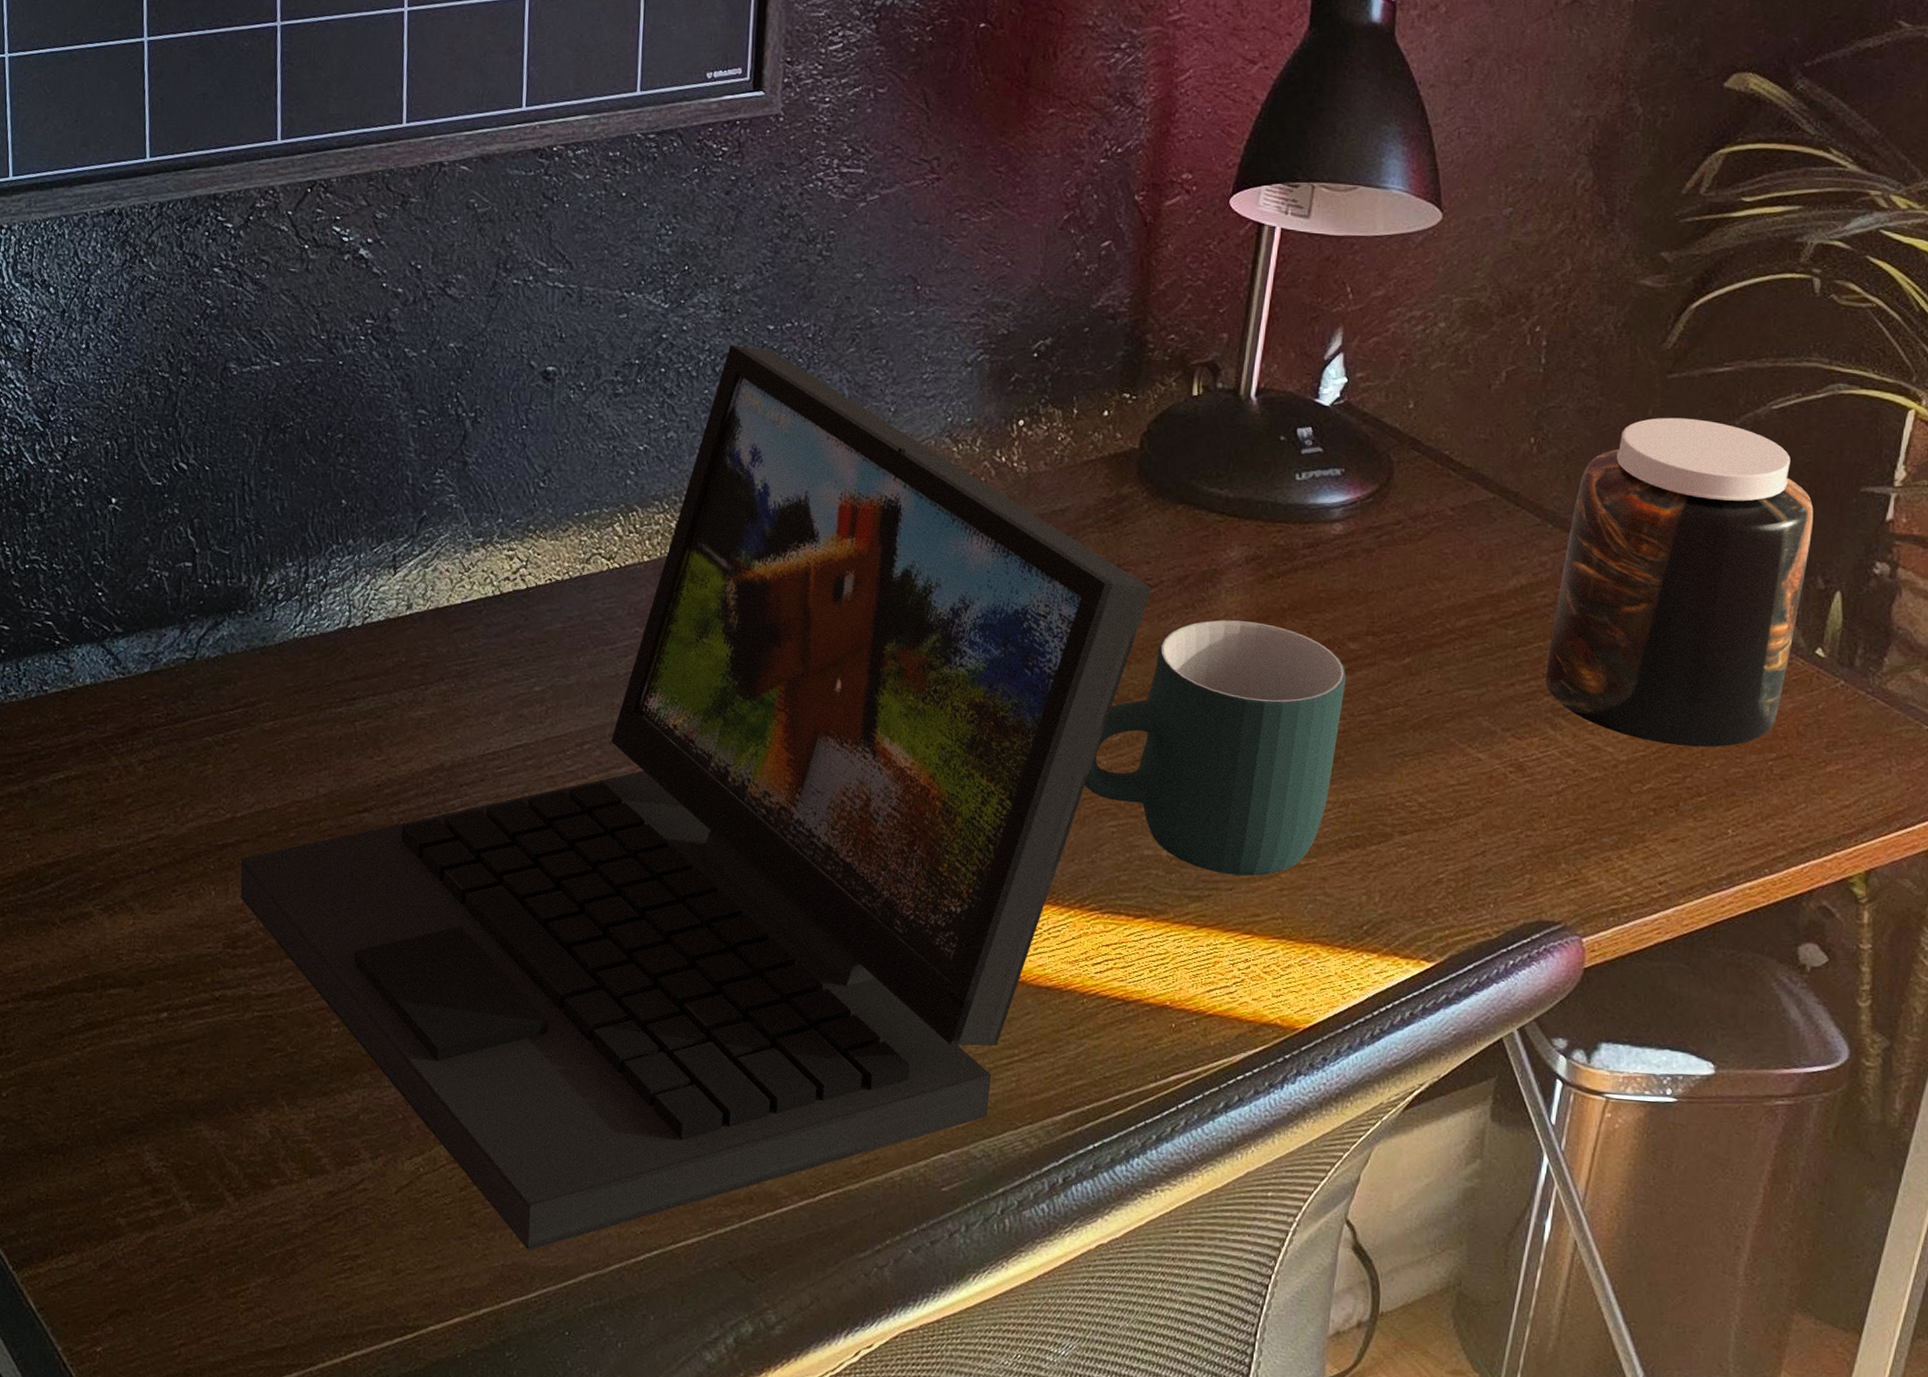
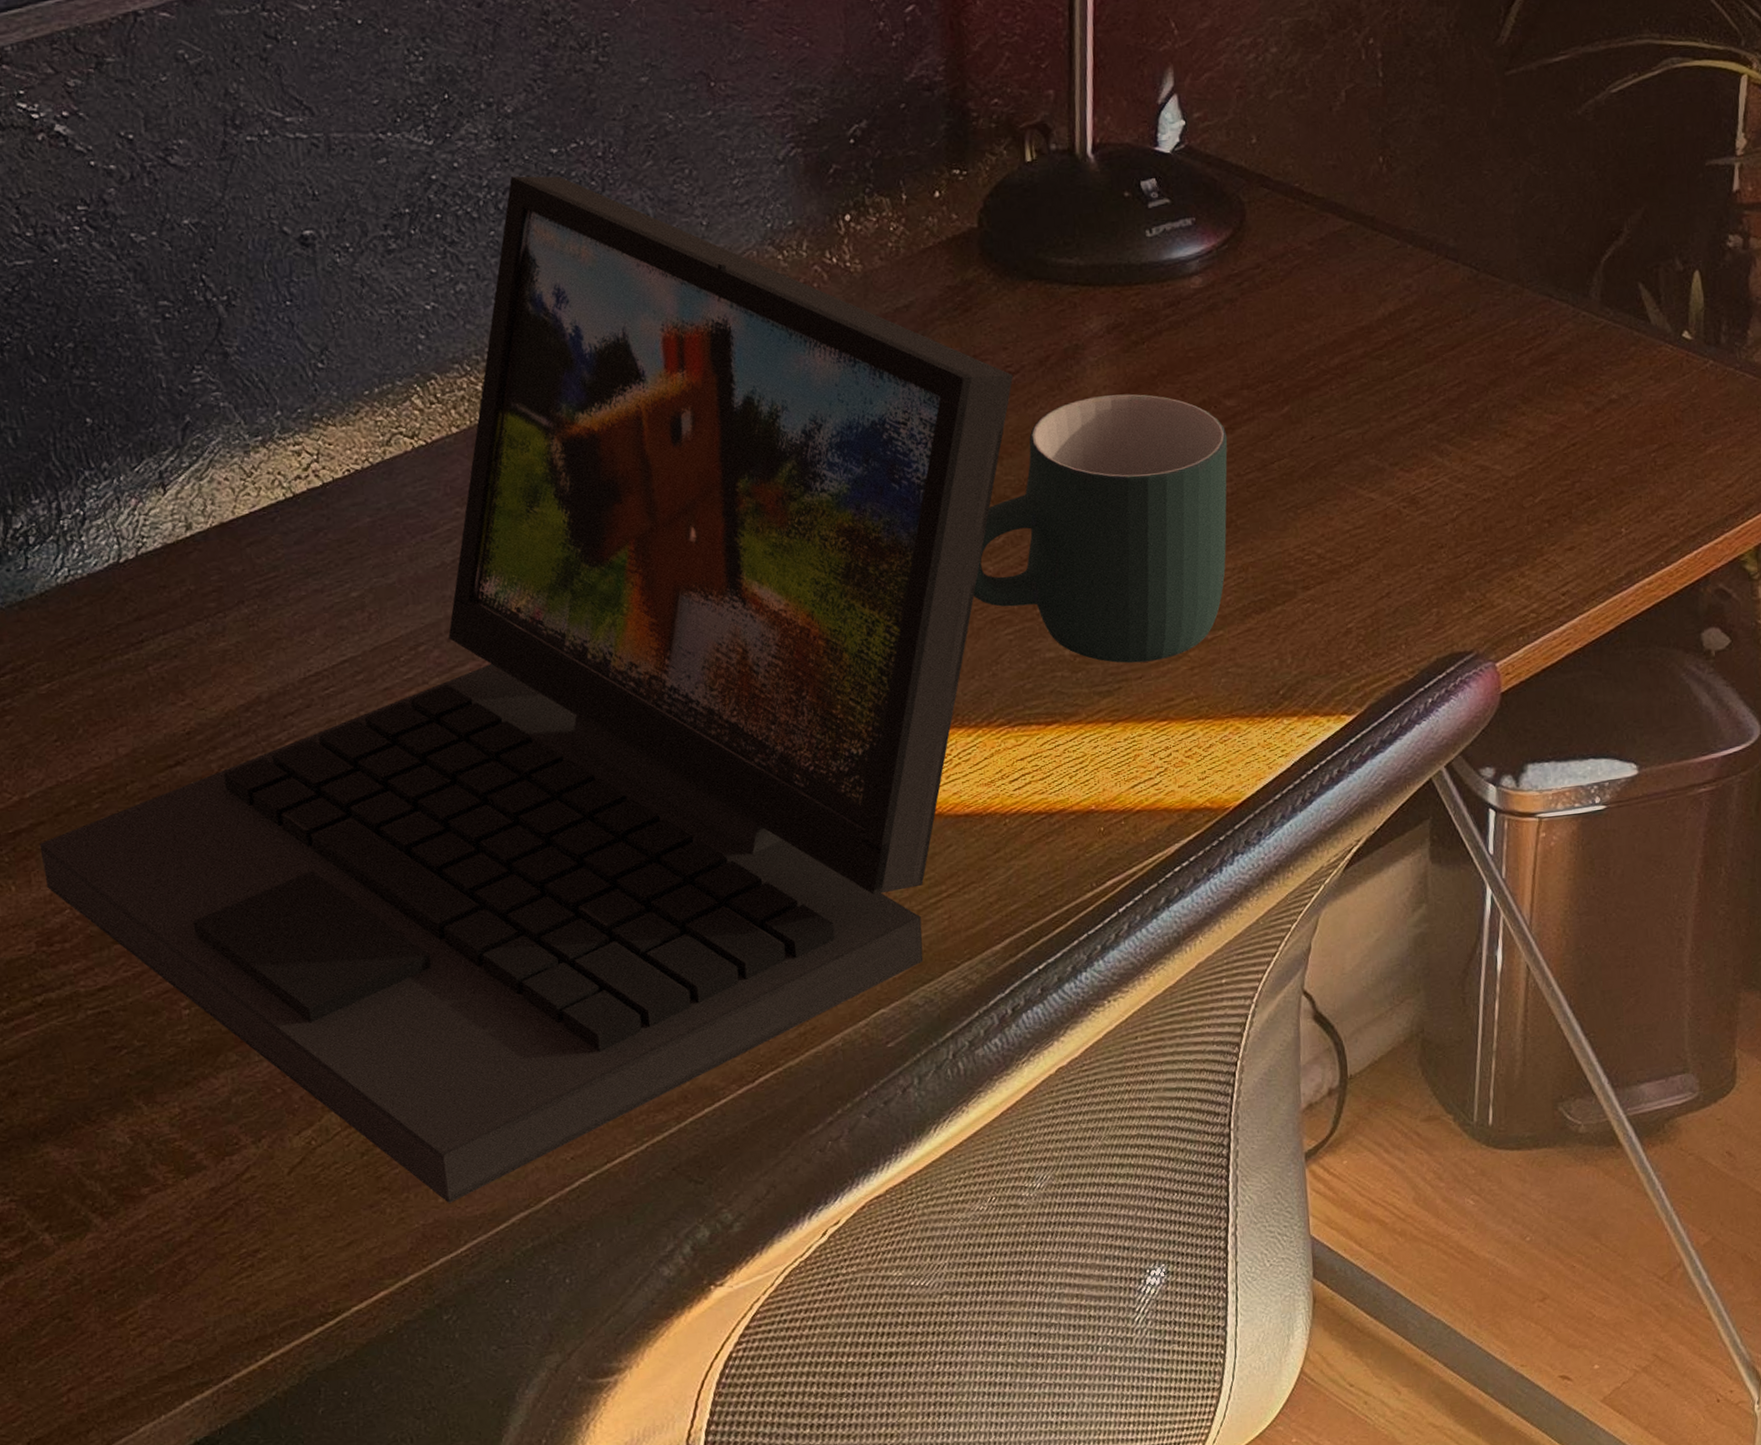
jar: present [1545,417,1814,748] -> none [1425,113,1665,453]

